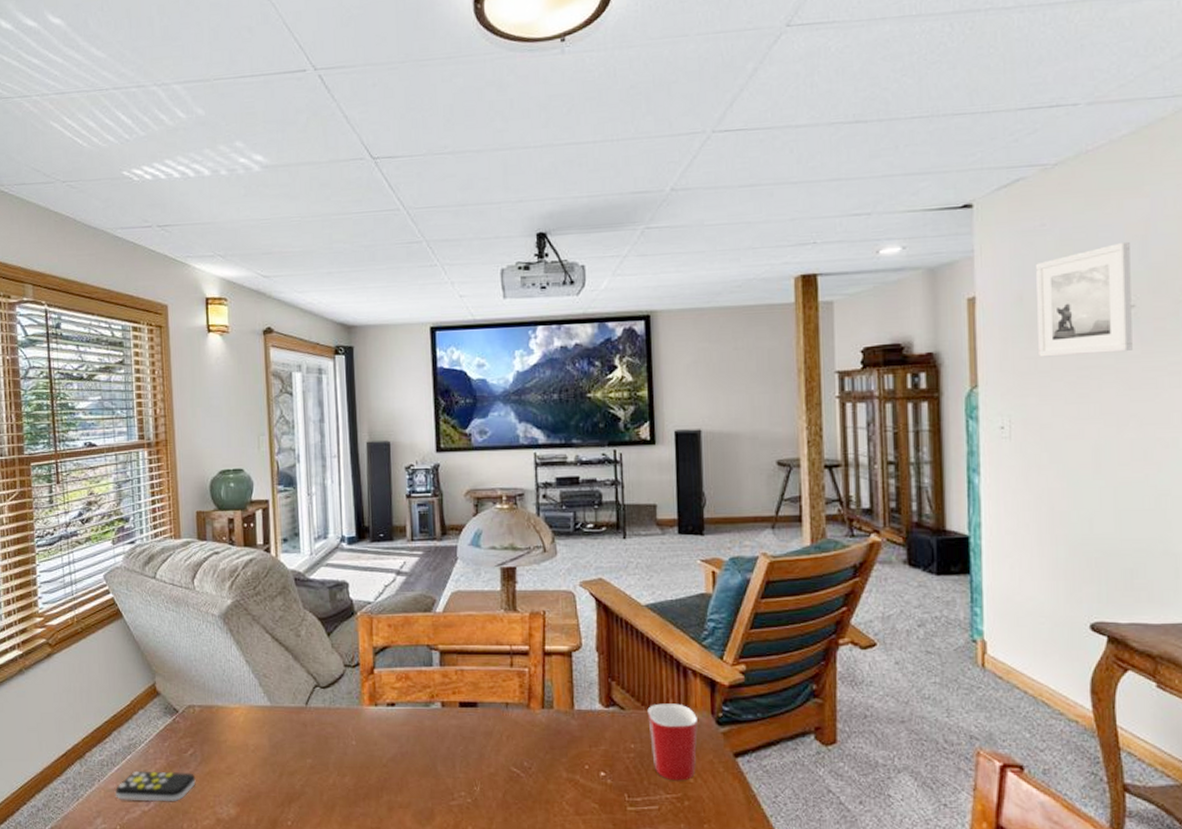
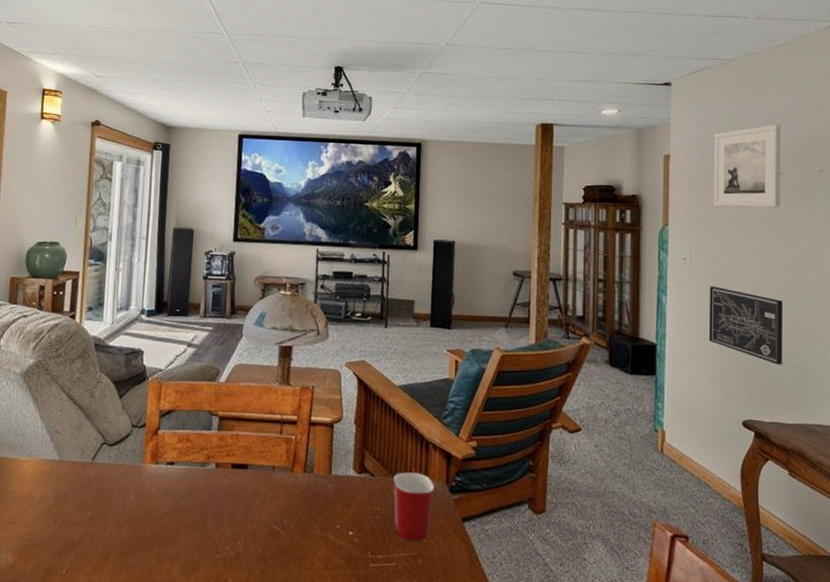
wall art: none [1037,458,1143,552] -> present [708,286,783,365]

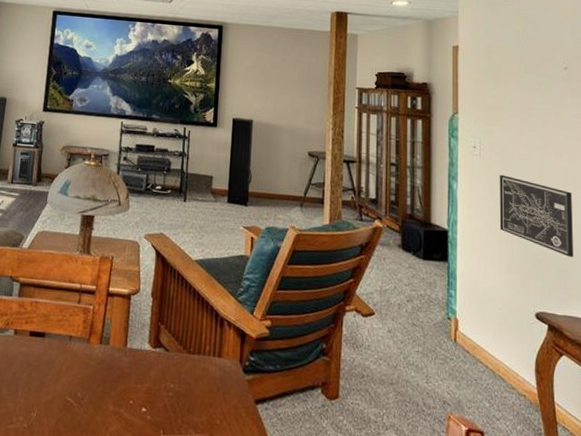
mug: present [393,472,434,542] -> none [187,349,228,422]
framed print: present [714,124,781,208] -> none [501,21,566,101]

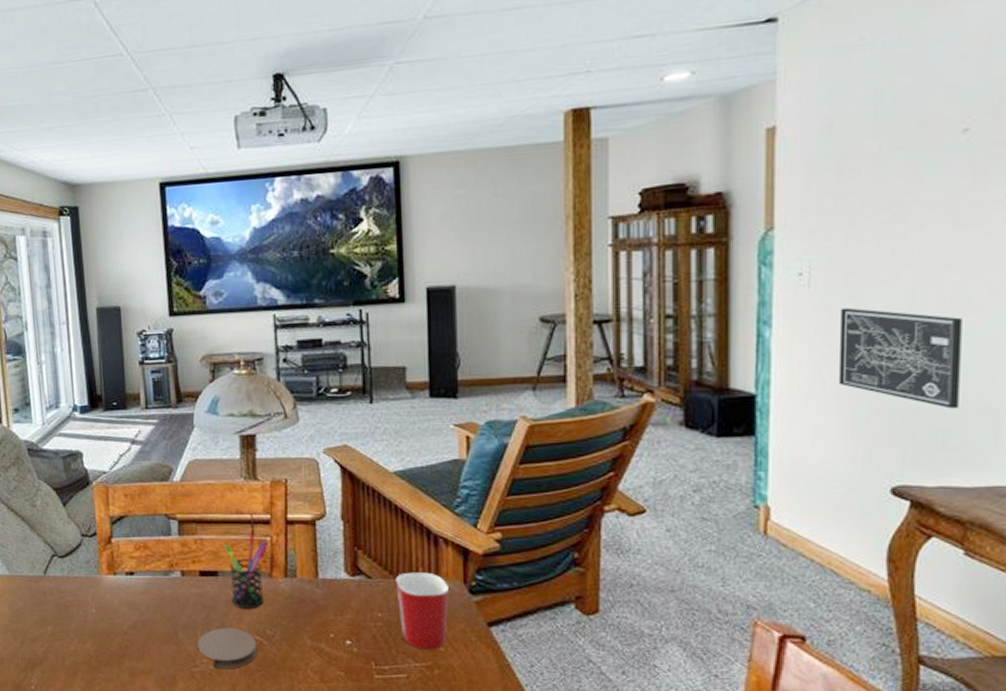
coaster: none [17,387,67,428] -> present [198,627,257,668]
pen holder: none [52,301,91,371] -> present [224,533,268,608]
mug: none [187,349,228,422] -> present [395,572,449,650]

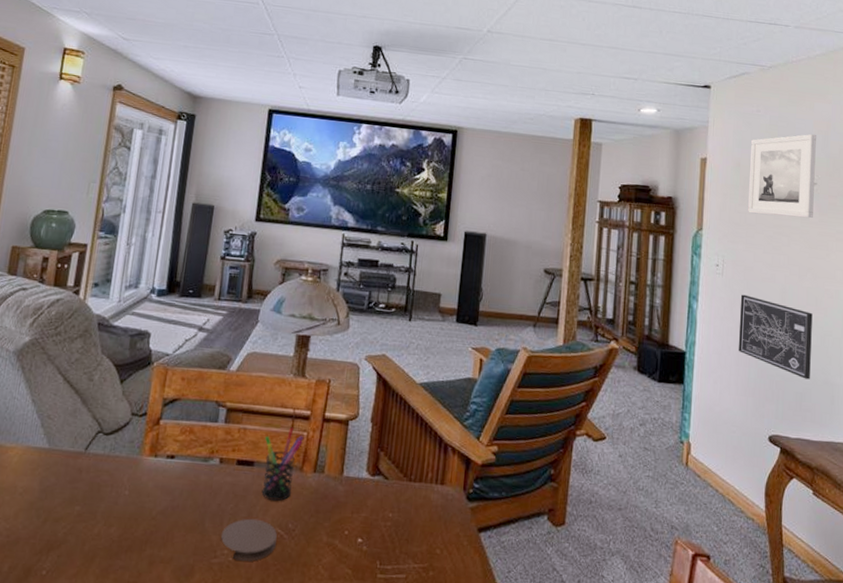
mug: present [395,572,449,650] -> none [407,476,451,552]
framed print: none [848,53,968,193] -> present [748,133,816,219]

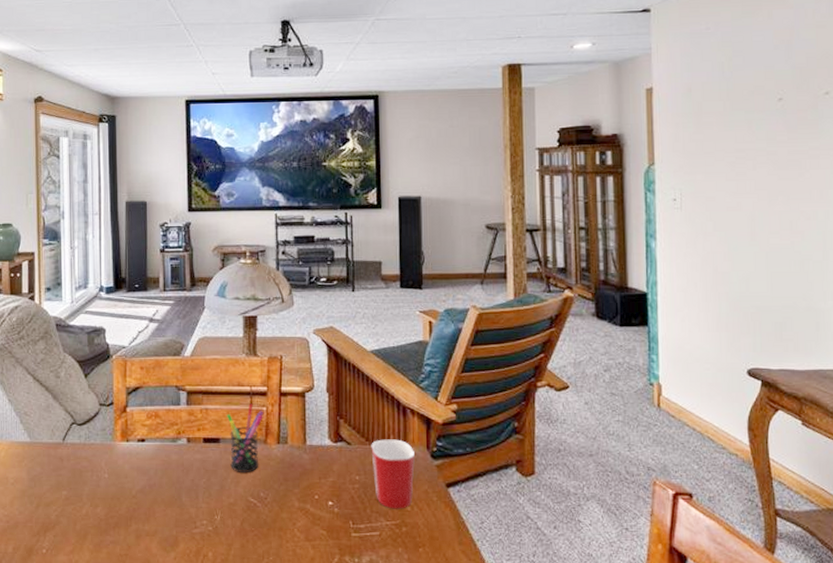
coaster: present [221,518,277,561] -> none [199,490,251,529]
mug: none [407,476,451,552] -> present [371,439,415,509]
wall art: present [738,294,813,380] -> none [703,227,790,308]
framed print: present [748,133,816,219] -> none [702,45,781,140]

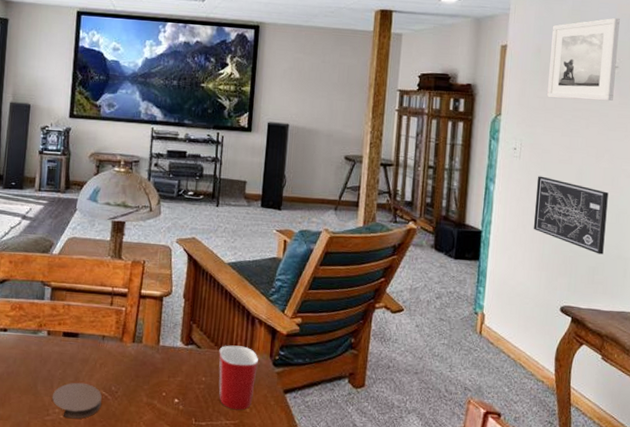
coaster: none [199,490,251,529] -> present [52,382,102,419]
pen holder: present [226,403,264,472] -> none [86,303,123,367]
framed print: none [702,45,781,140] -> present [547,17,620,101]
wall art: none [703,227,790,308] -> present [534,176,609,255]

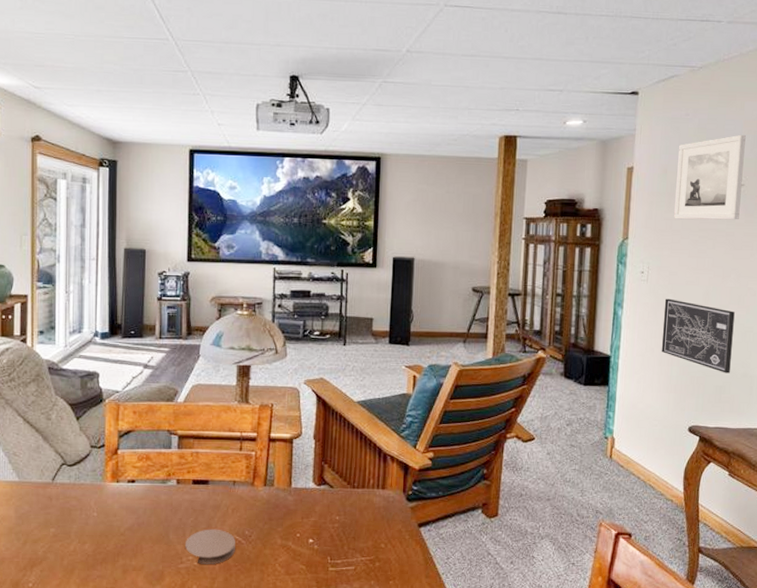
mug: present [218,345,258,410] -> none [352,483,391,546]

